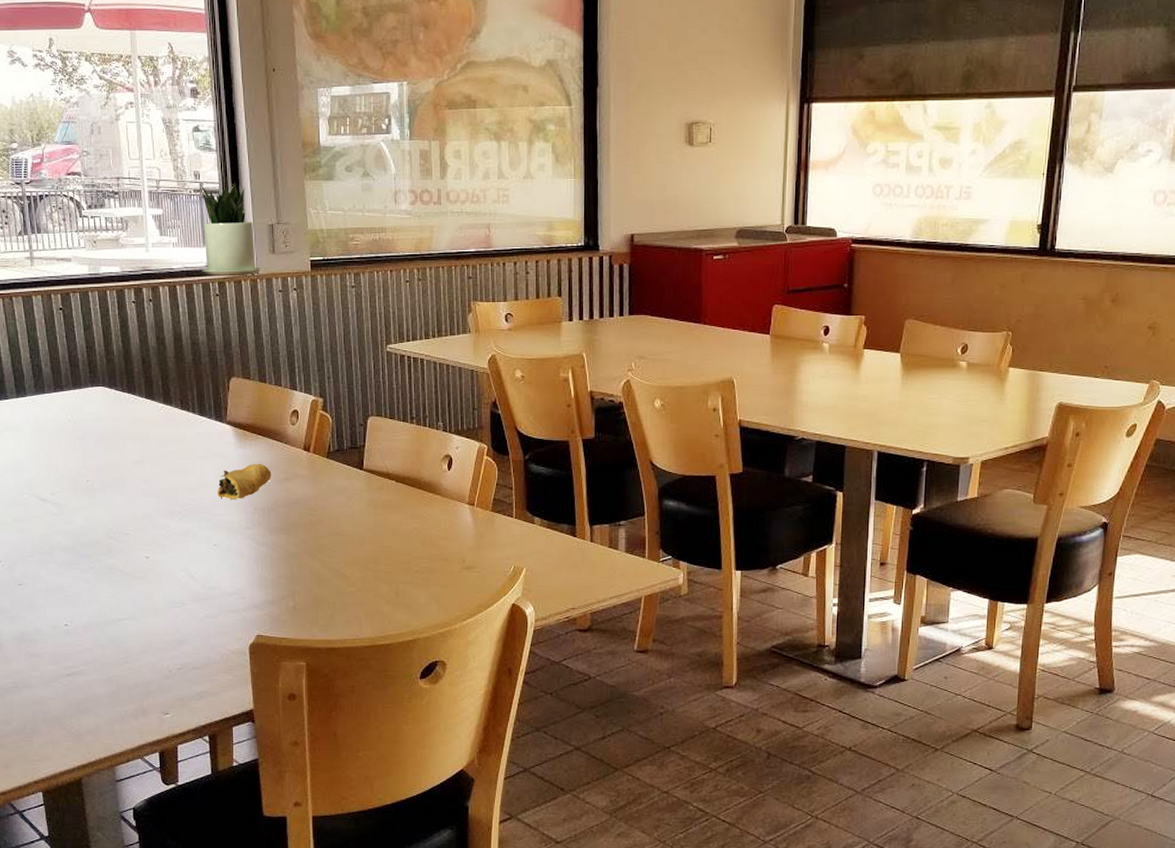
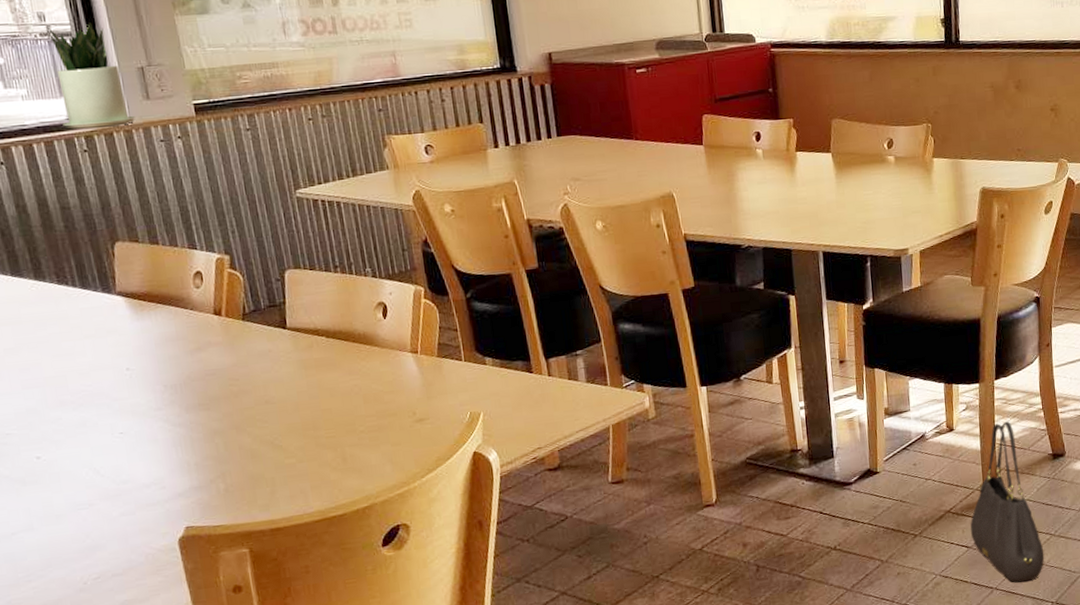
taco: present [217,464,271,499] -> none [115,335,180,380]
handbag: none [996,647,1076,816] -> present [970,421,1044,582]

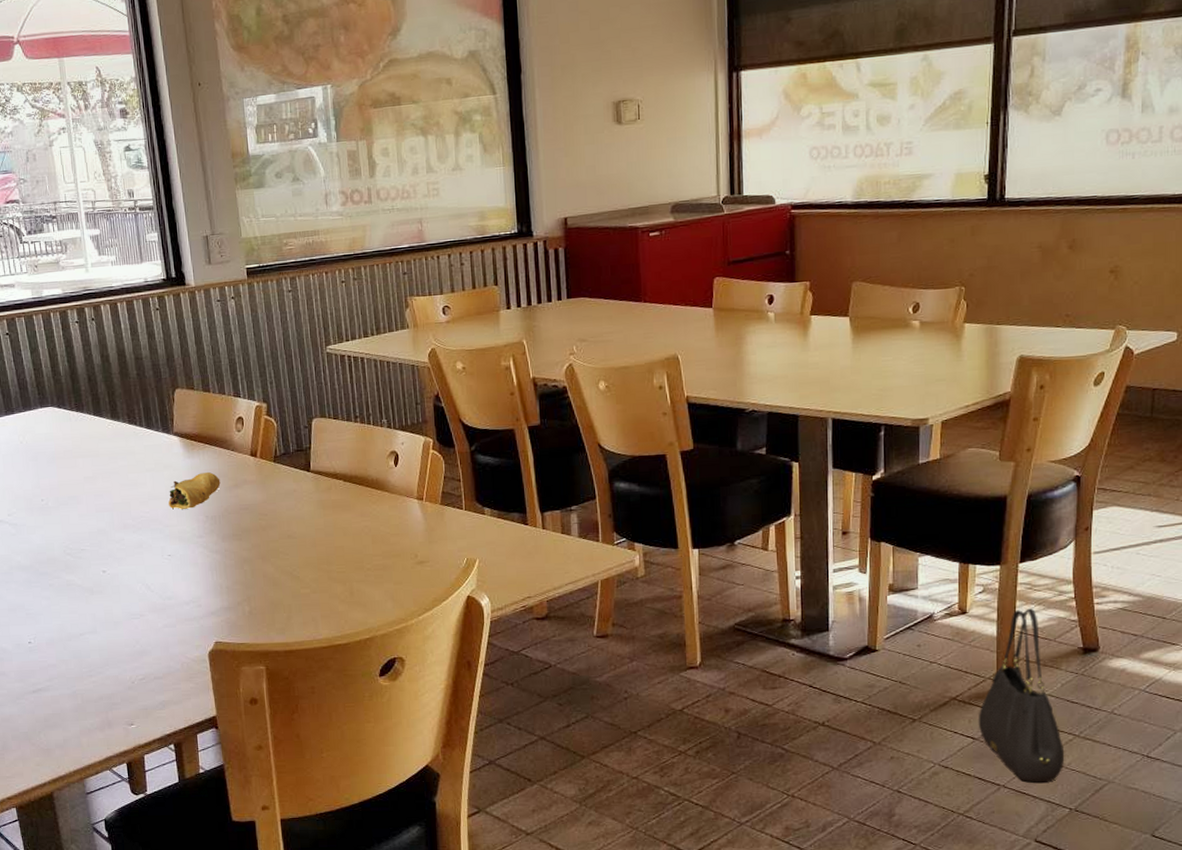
planter: present [46,23,135,130] -> none [134,198,198,291]
taco: none [115,335,180,380] -> present [168,472,221,509]

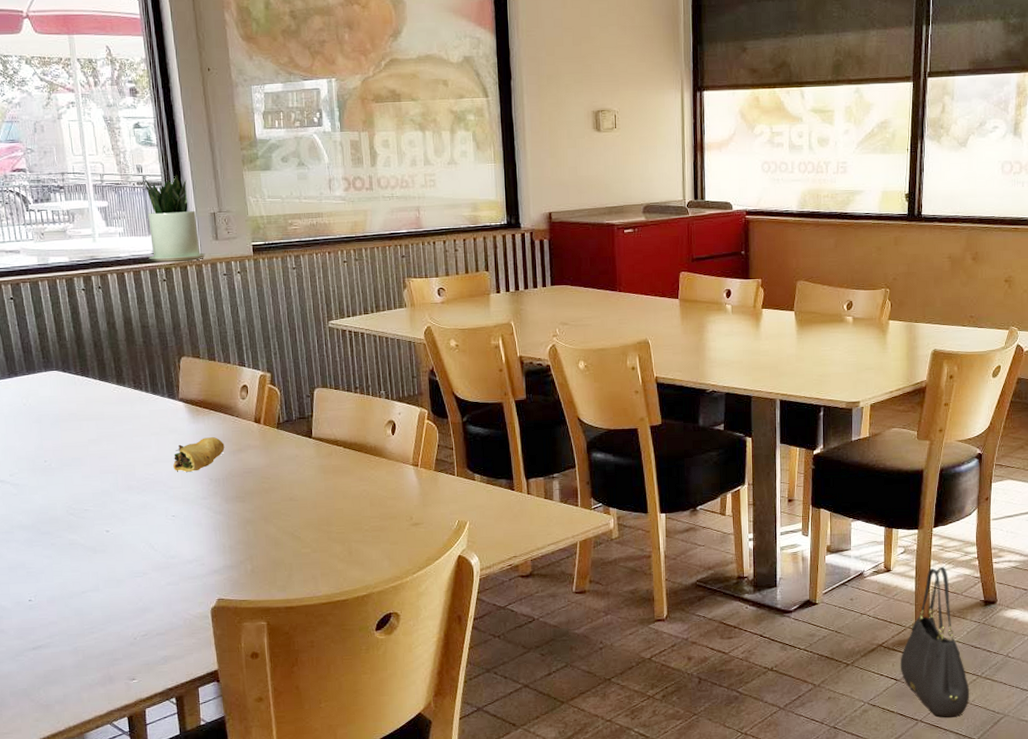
planter: none [134,198,198,291] -> present [143,175,205,263]

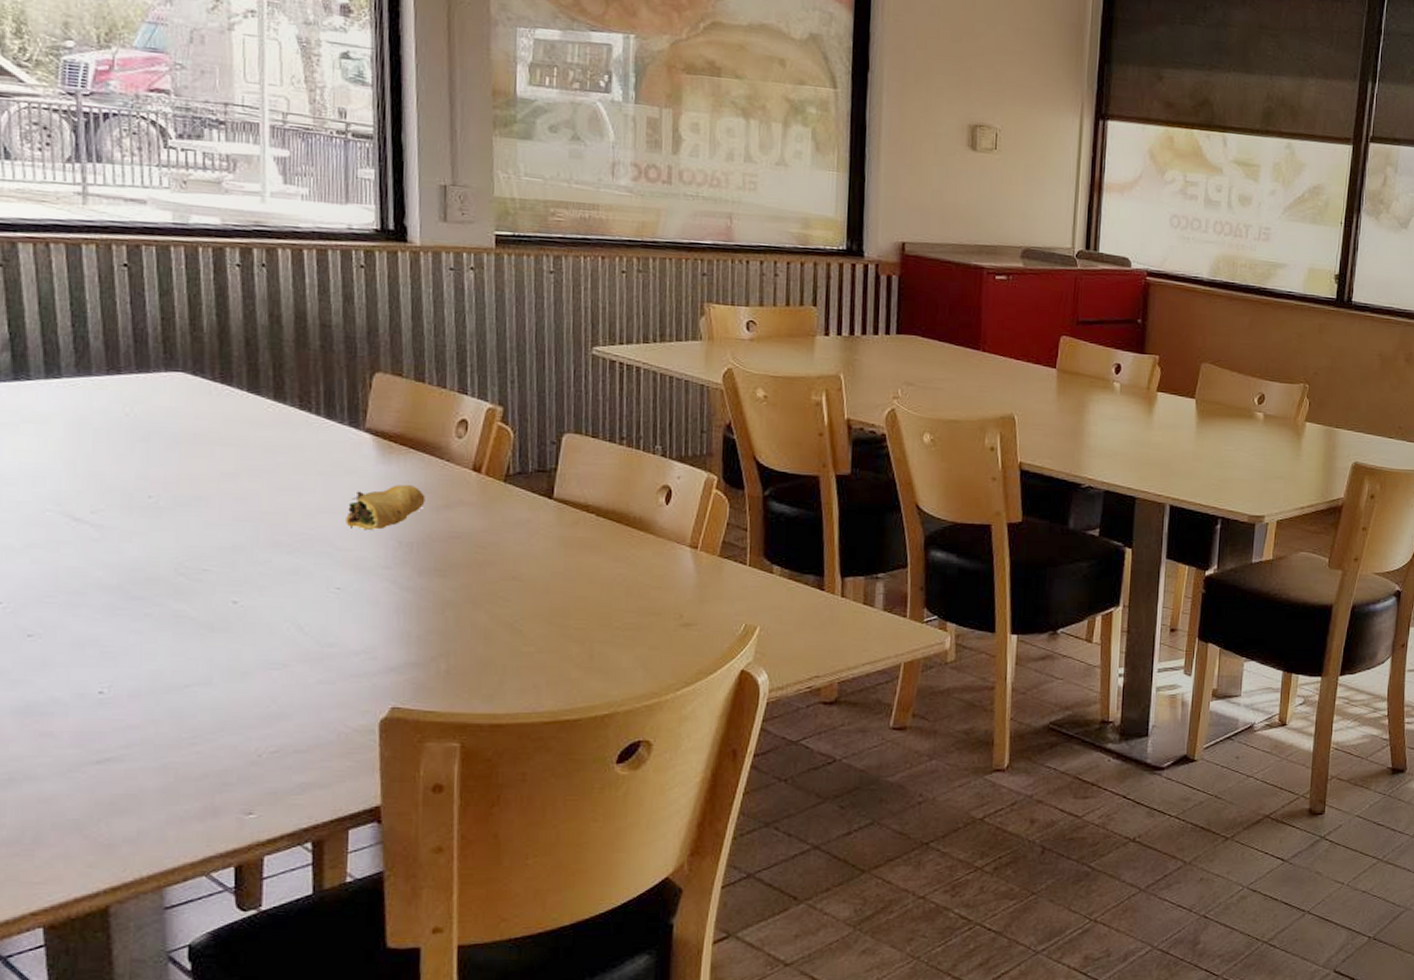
planter: present [143,175,205,263] -> none [342,125,426,246]
handbag: present [900,567,970,717] -> none [1288,724,1368,909]

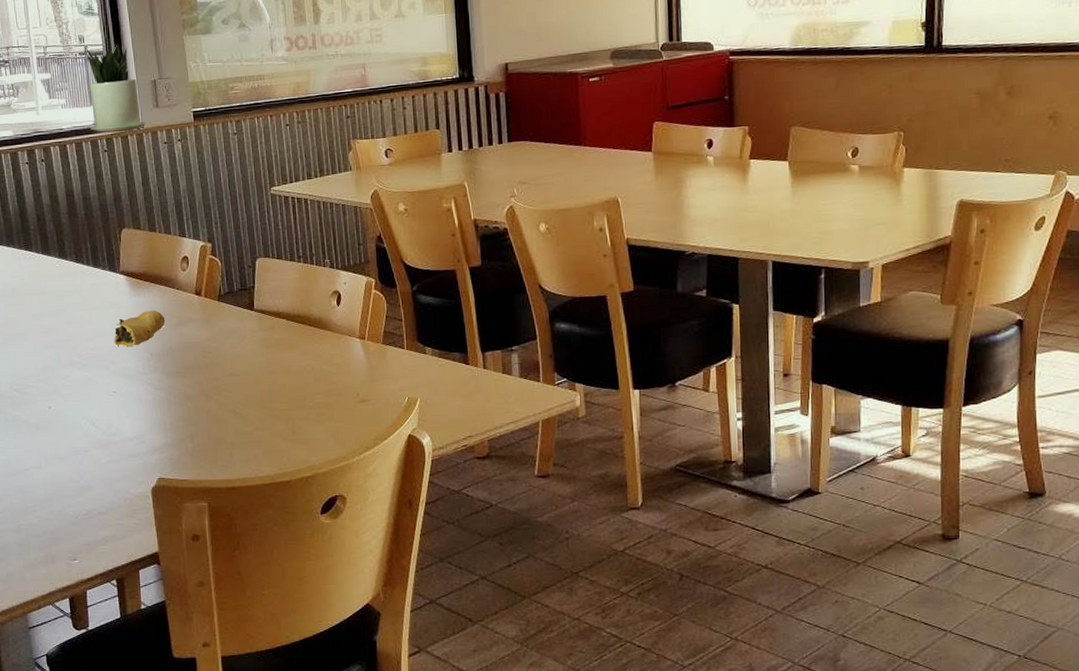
planter: none [342,125,426,246] -> present [85,43,146,134]

